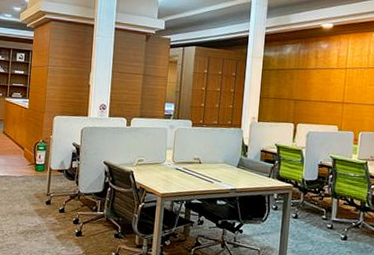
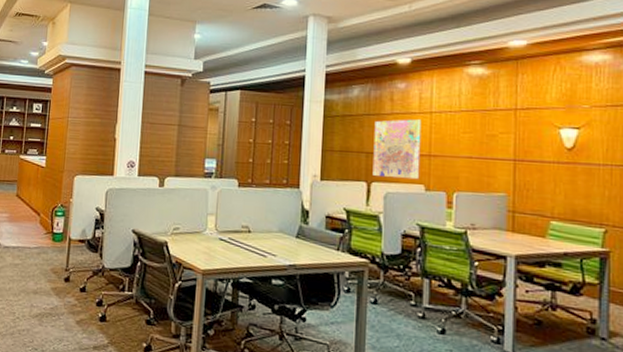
map: none [298,73,339,122] -> present [372,119,422,180]

